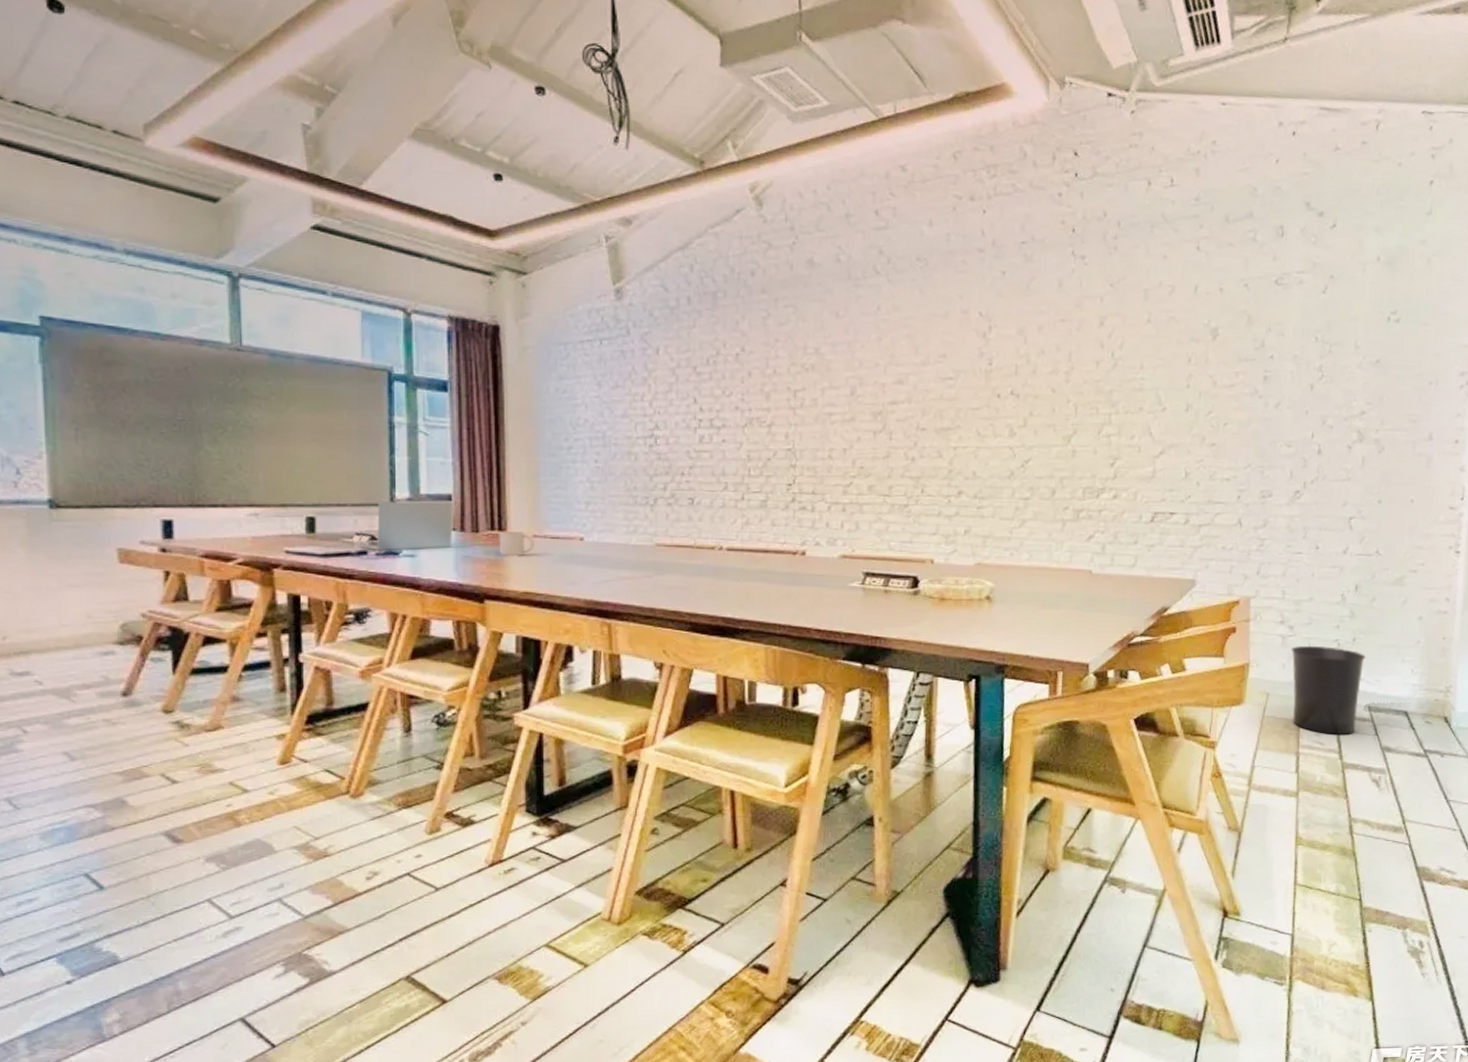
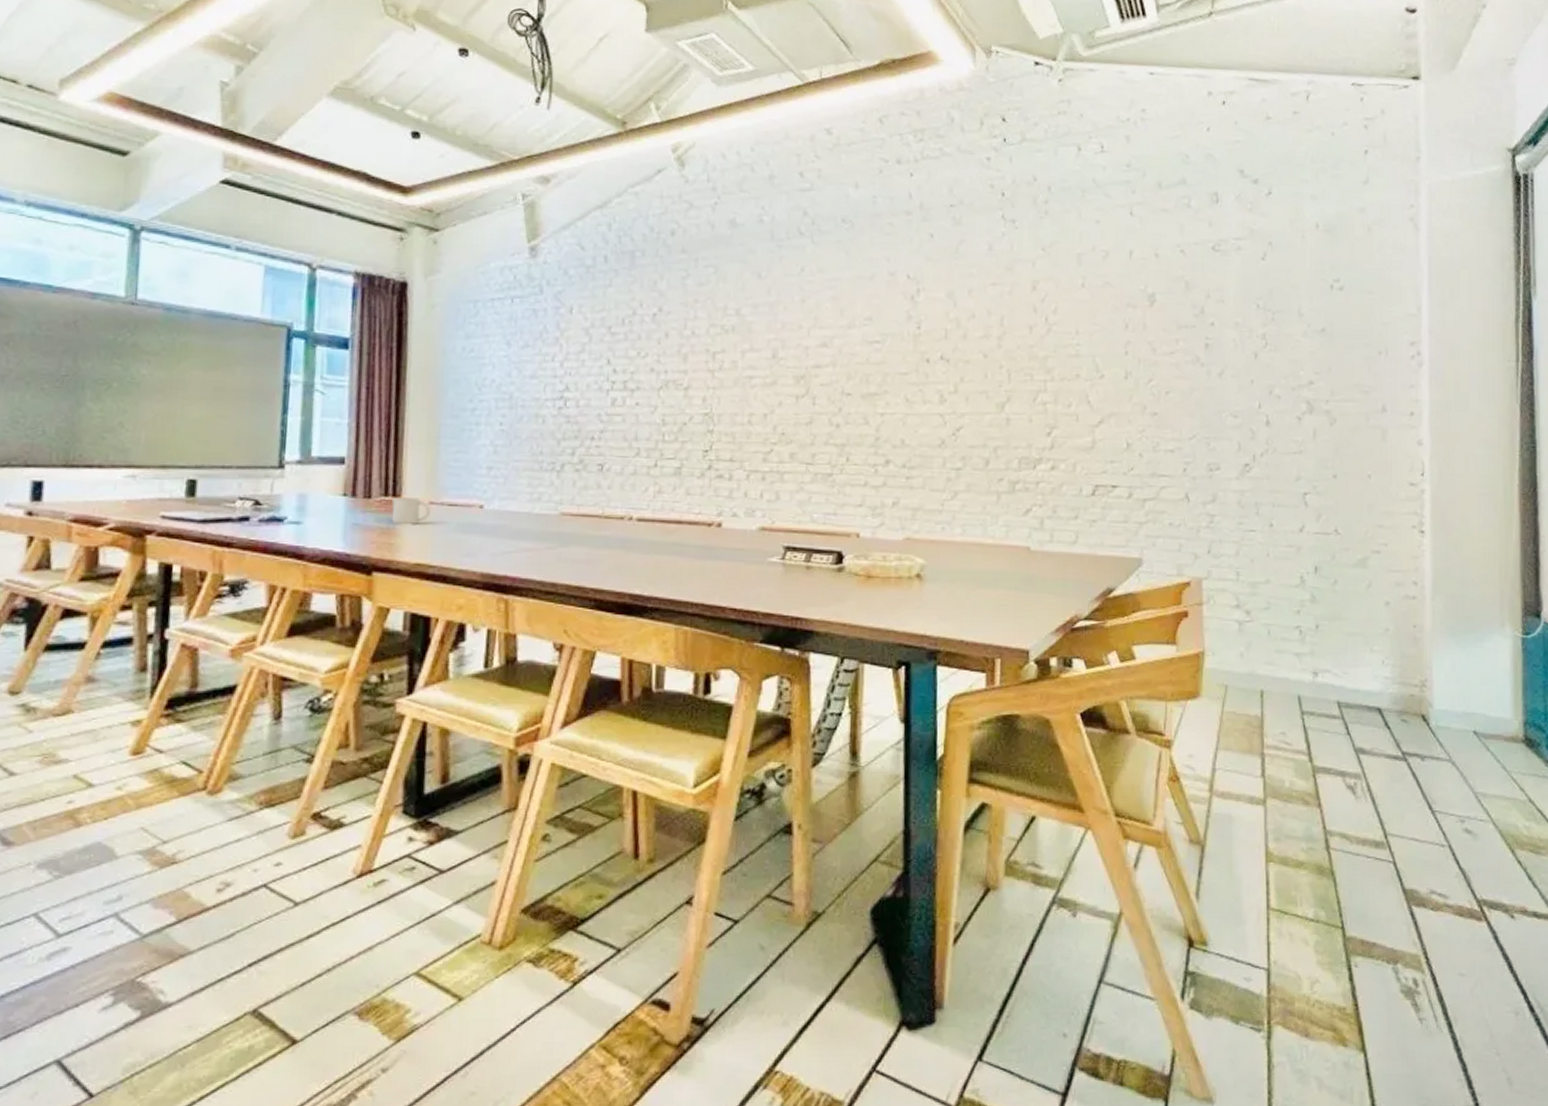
laptop: present [361,500,453,552] -> none [243,463,346,518]
waste bin: present [1291,646,1366,736] -> none [1249,633,1331,735]

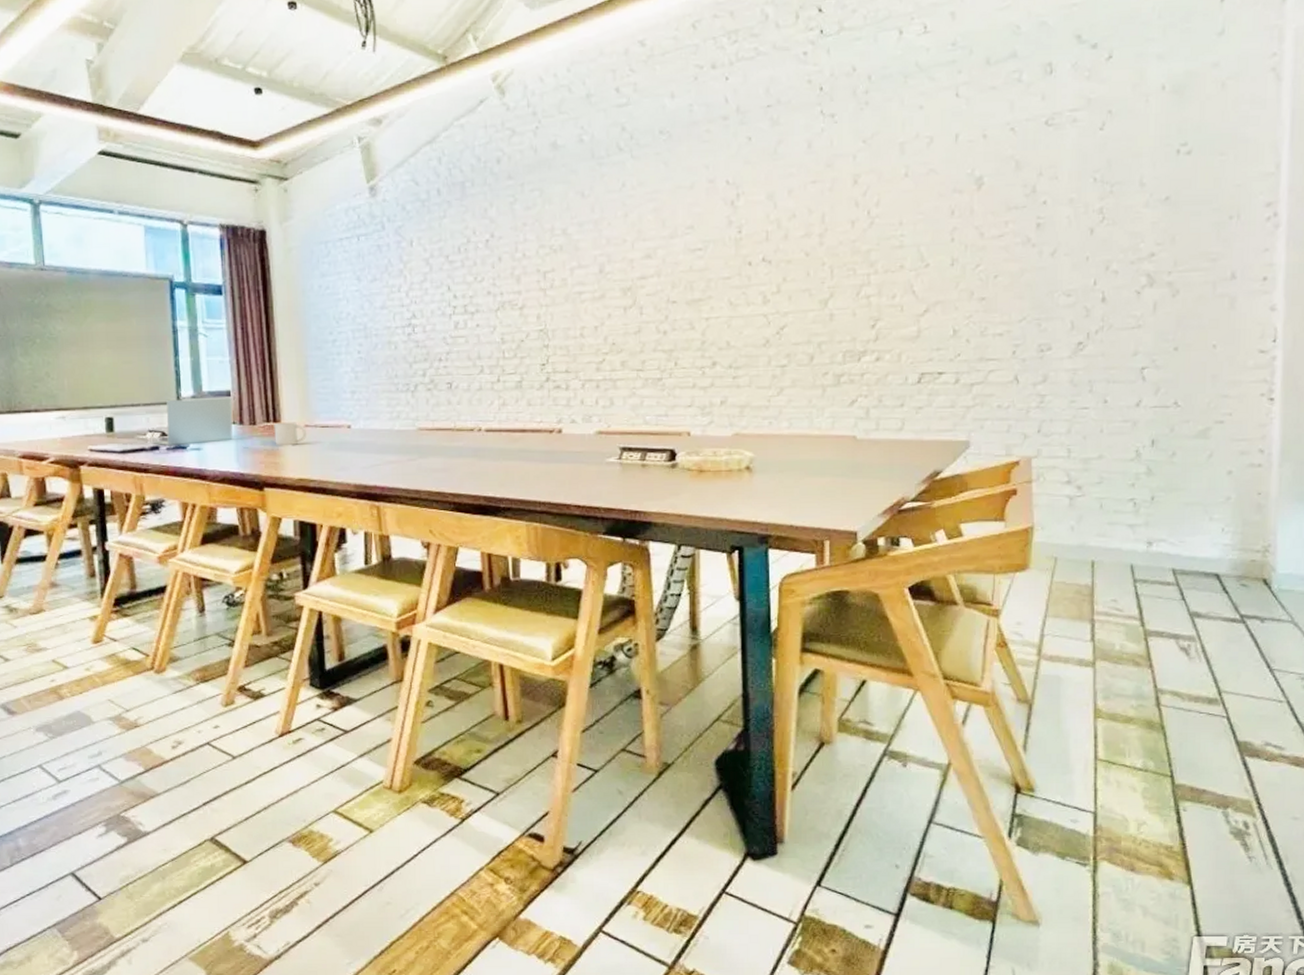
laptop: none [243,463,346,518] -> present [154,396,233,446]

